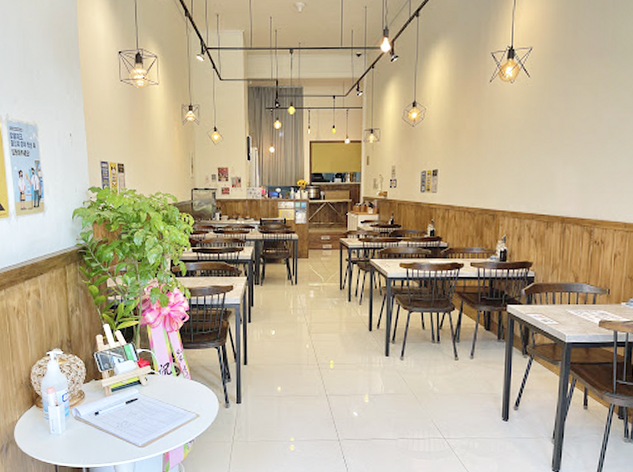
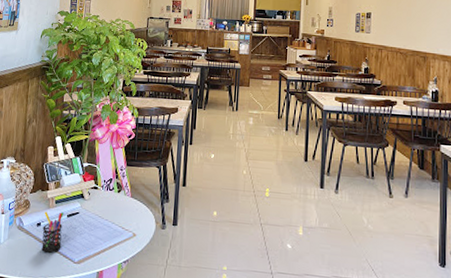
pen holder: none [101,399,123,441] -> present [41,211,64,254]

